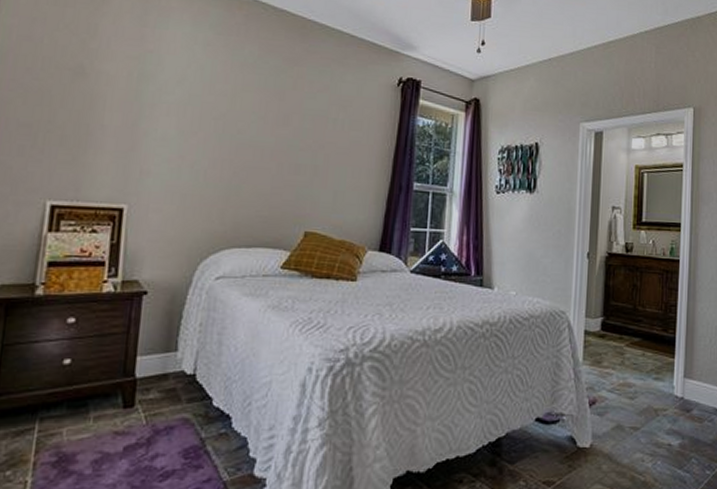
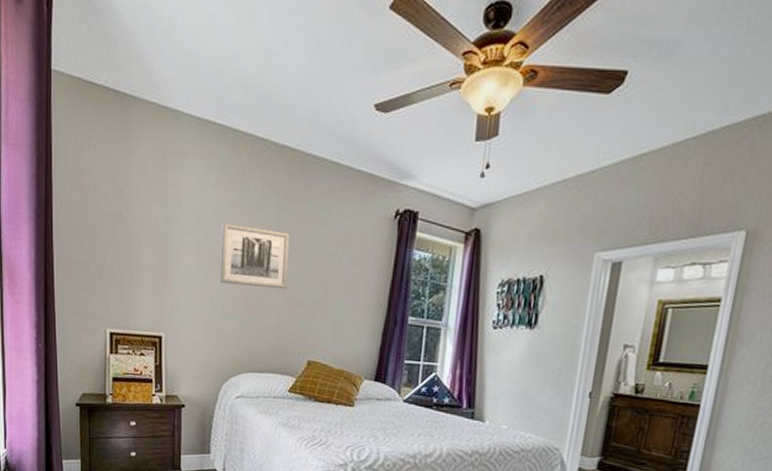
wall art: none [203,83,288,155] -> present [220,223,290,290]

